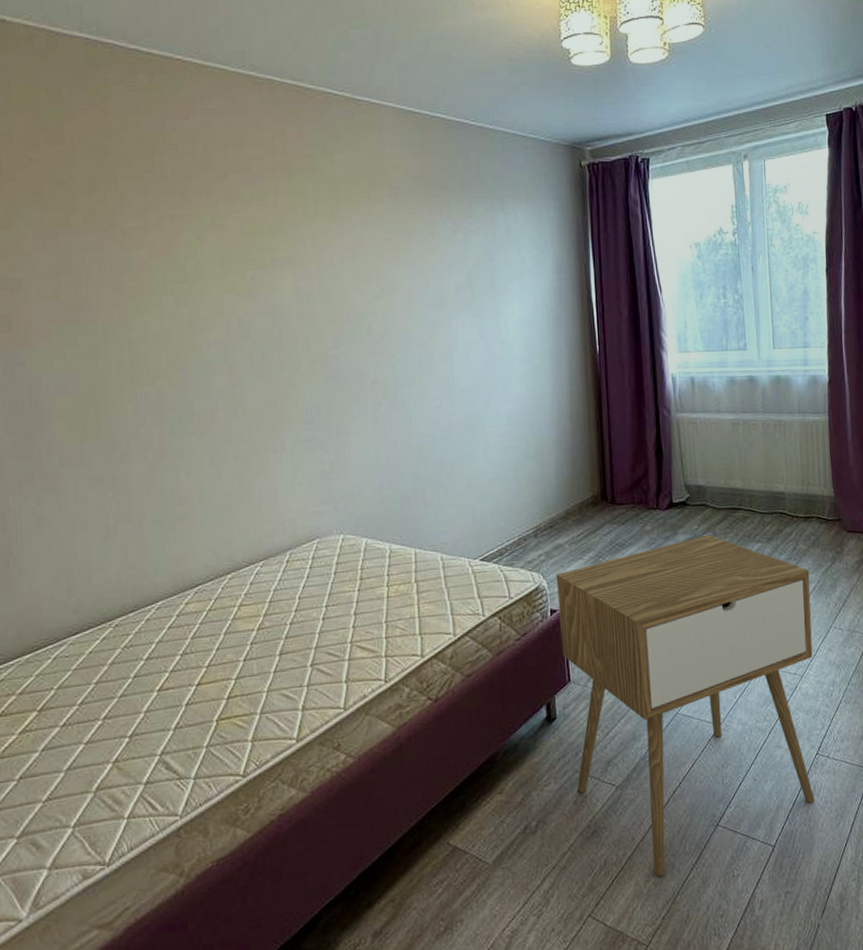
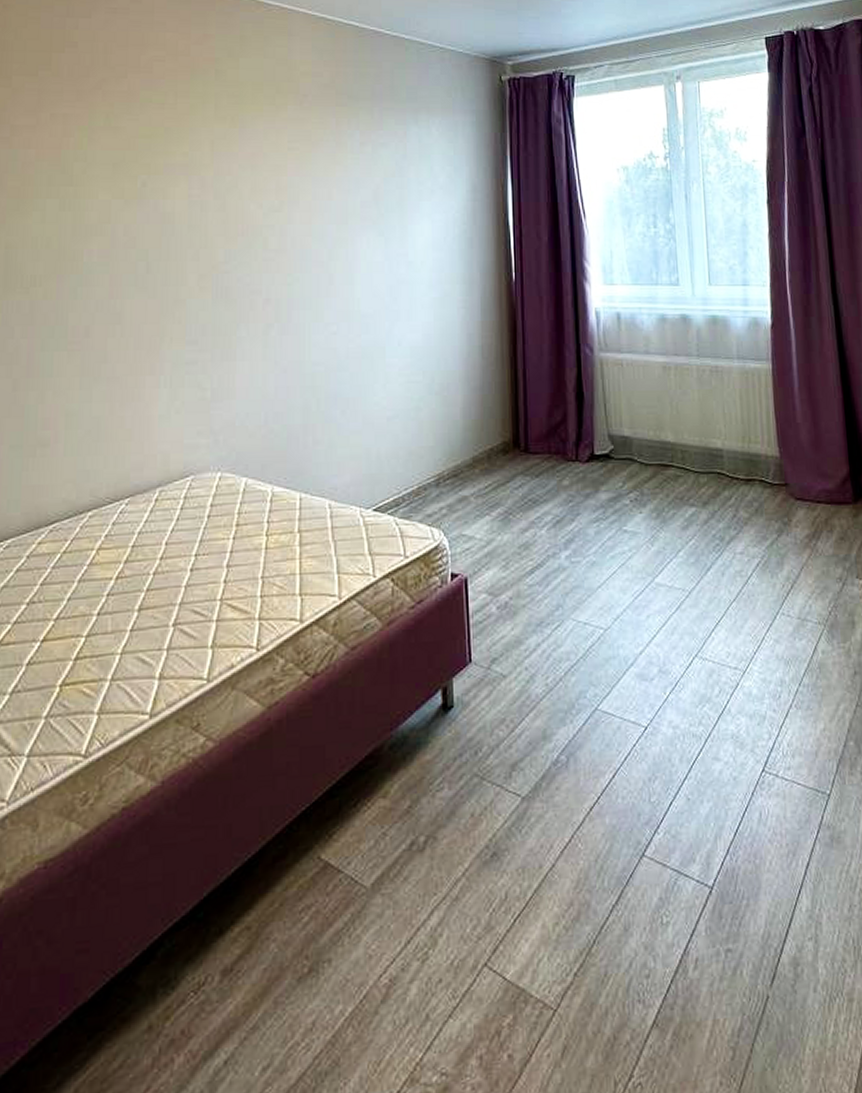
nightstand: present [556,534,815,877] -> none [459,494,761,919]

